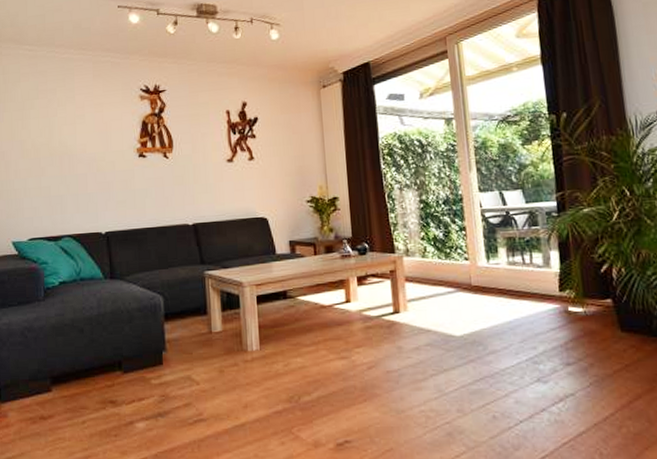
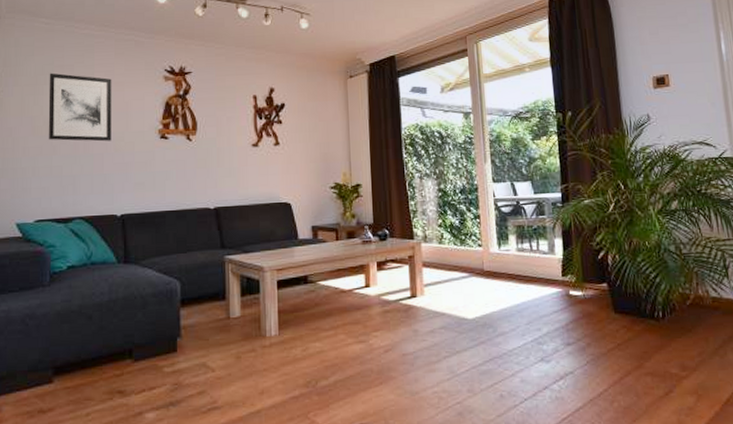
wall art: none [34,97,94,162] -> present [48,73,112,142]

